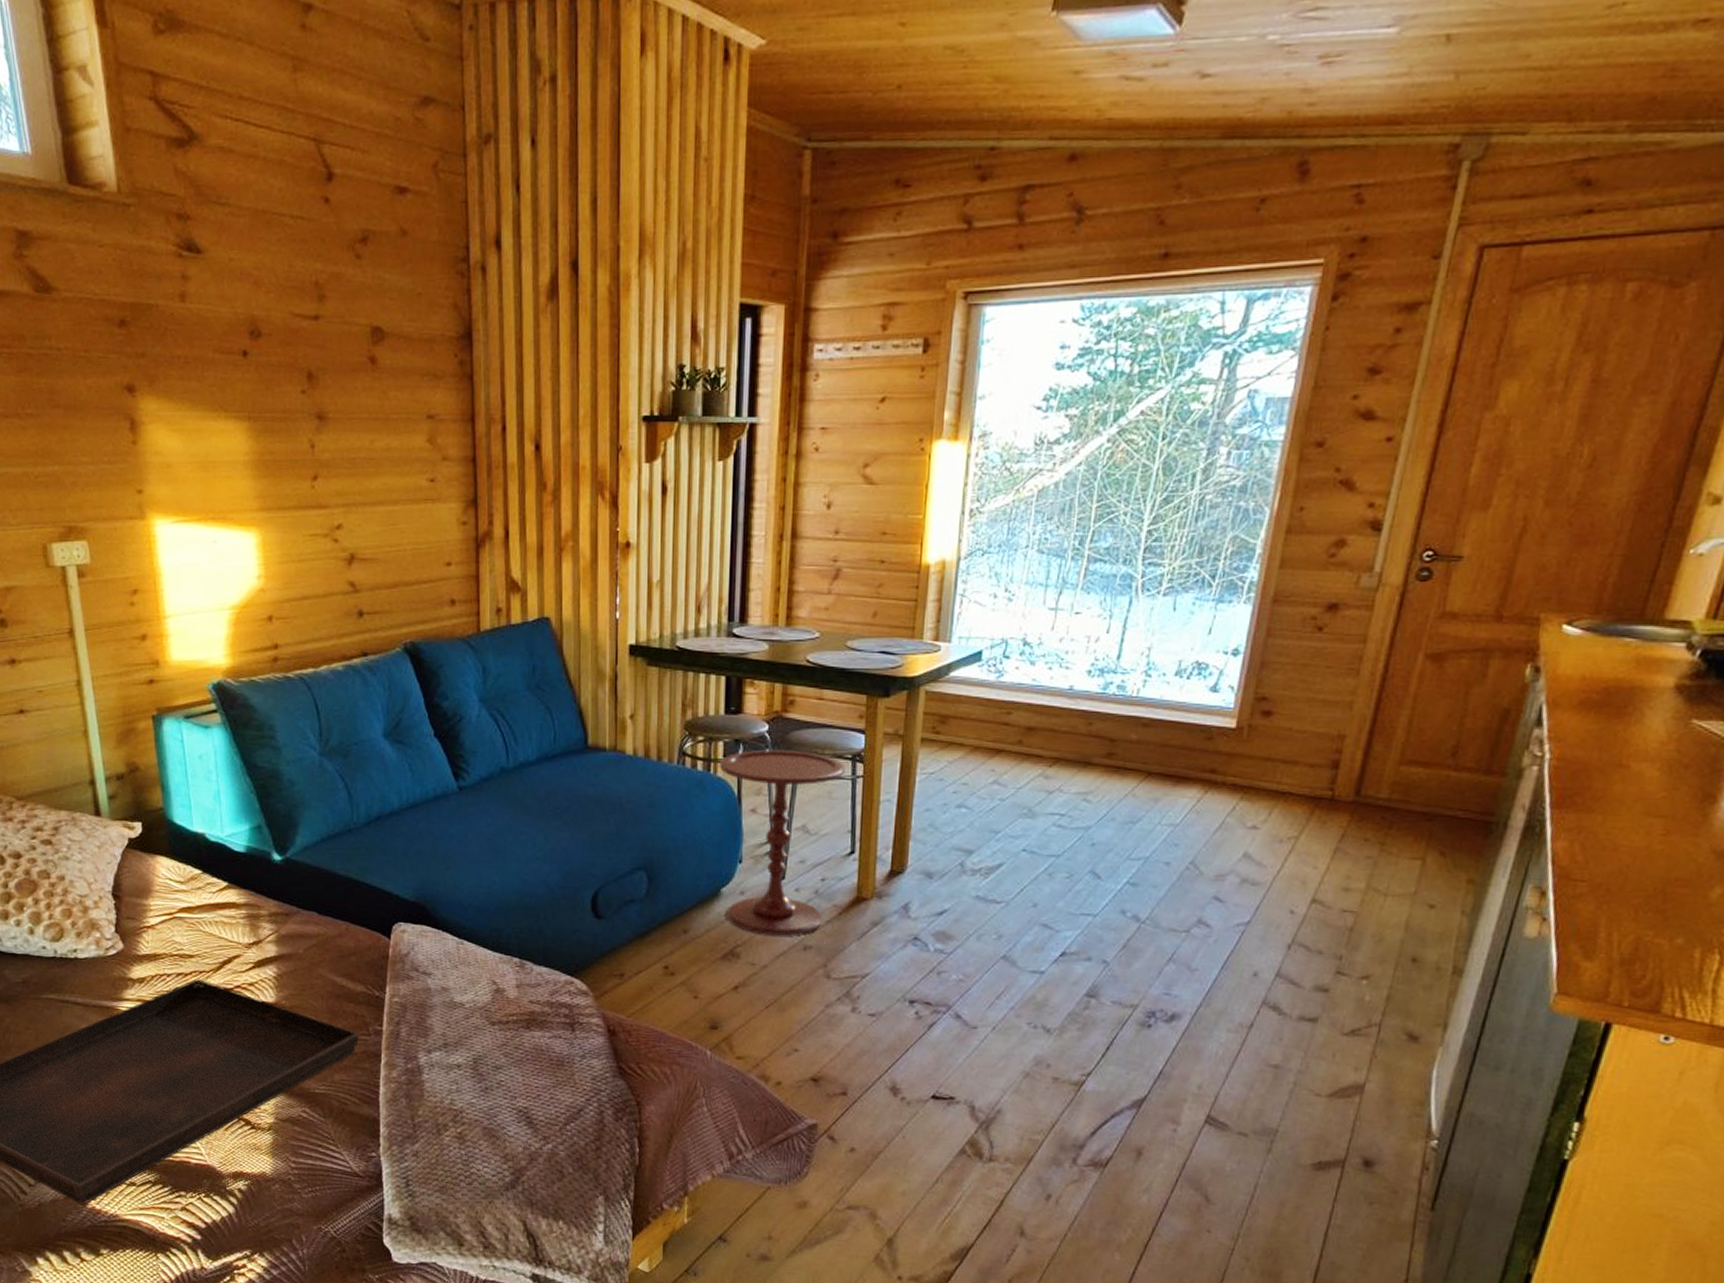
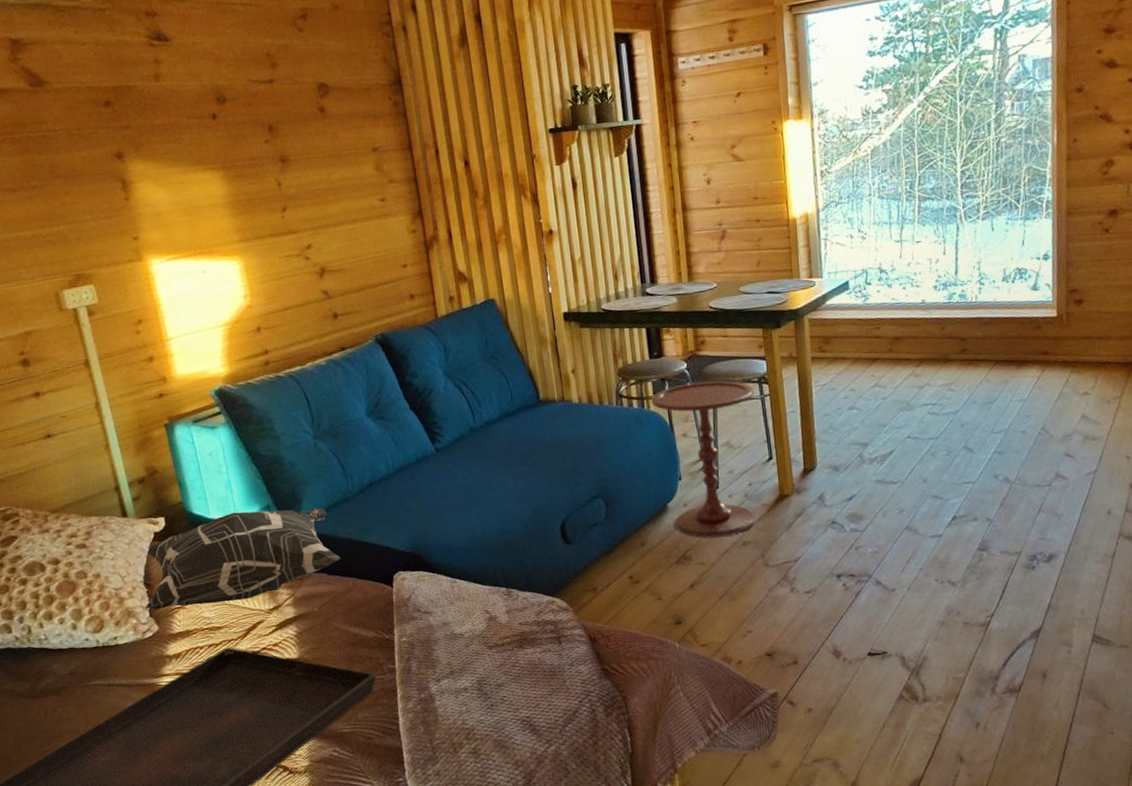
decorative pillow: none [111,828,335,928] -> present [145,508,341,610]

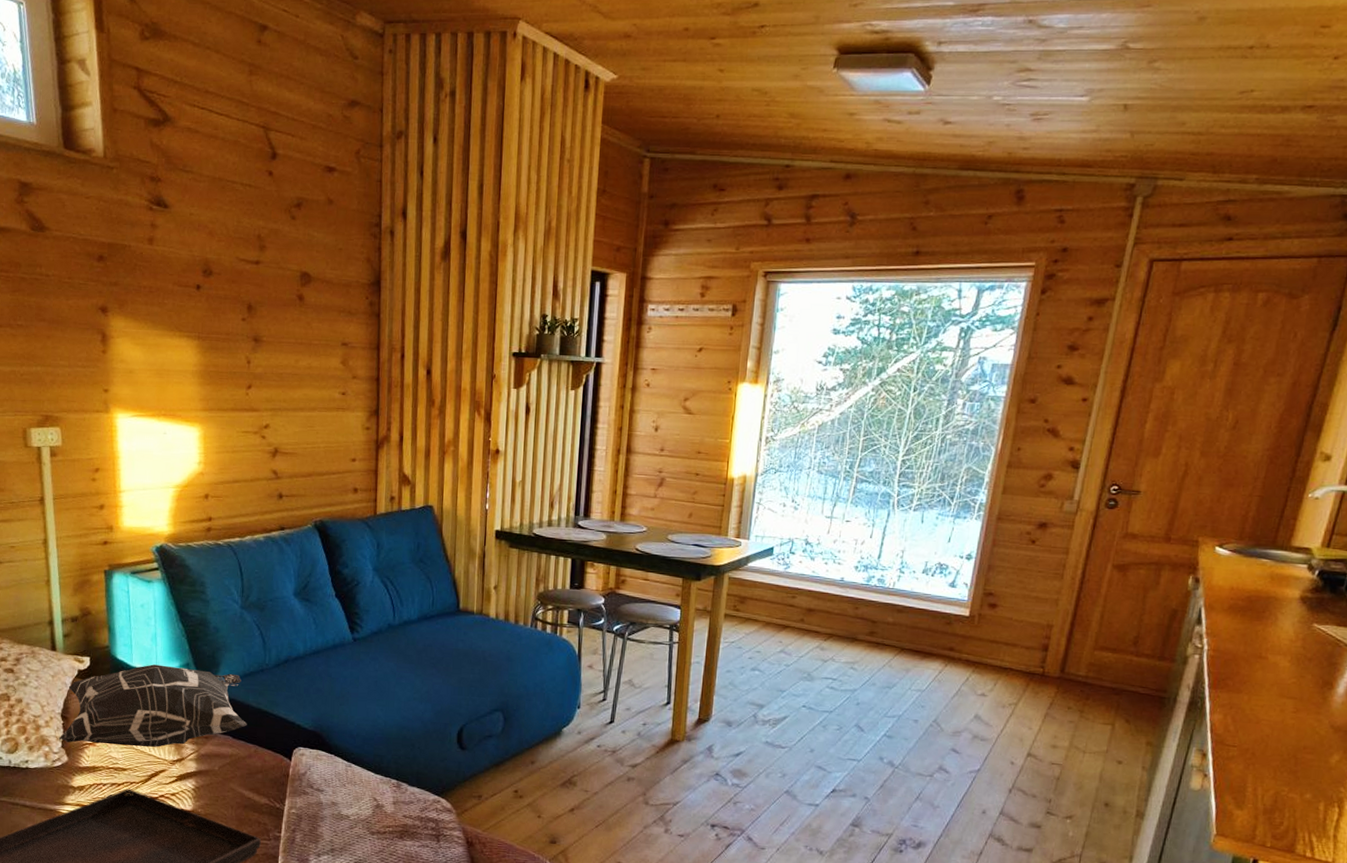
side table: present [650,380,755,538] -> none [564,618,664,769]

